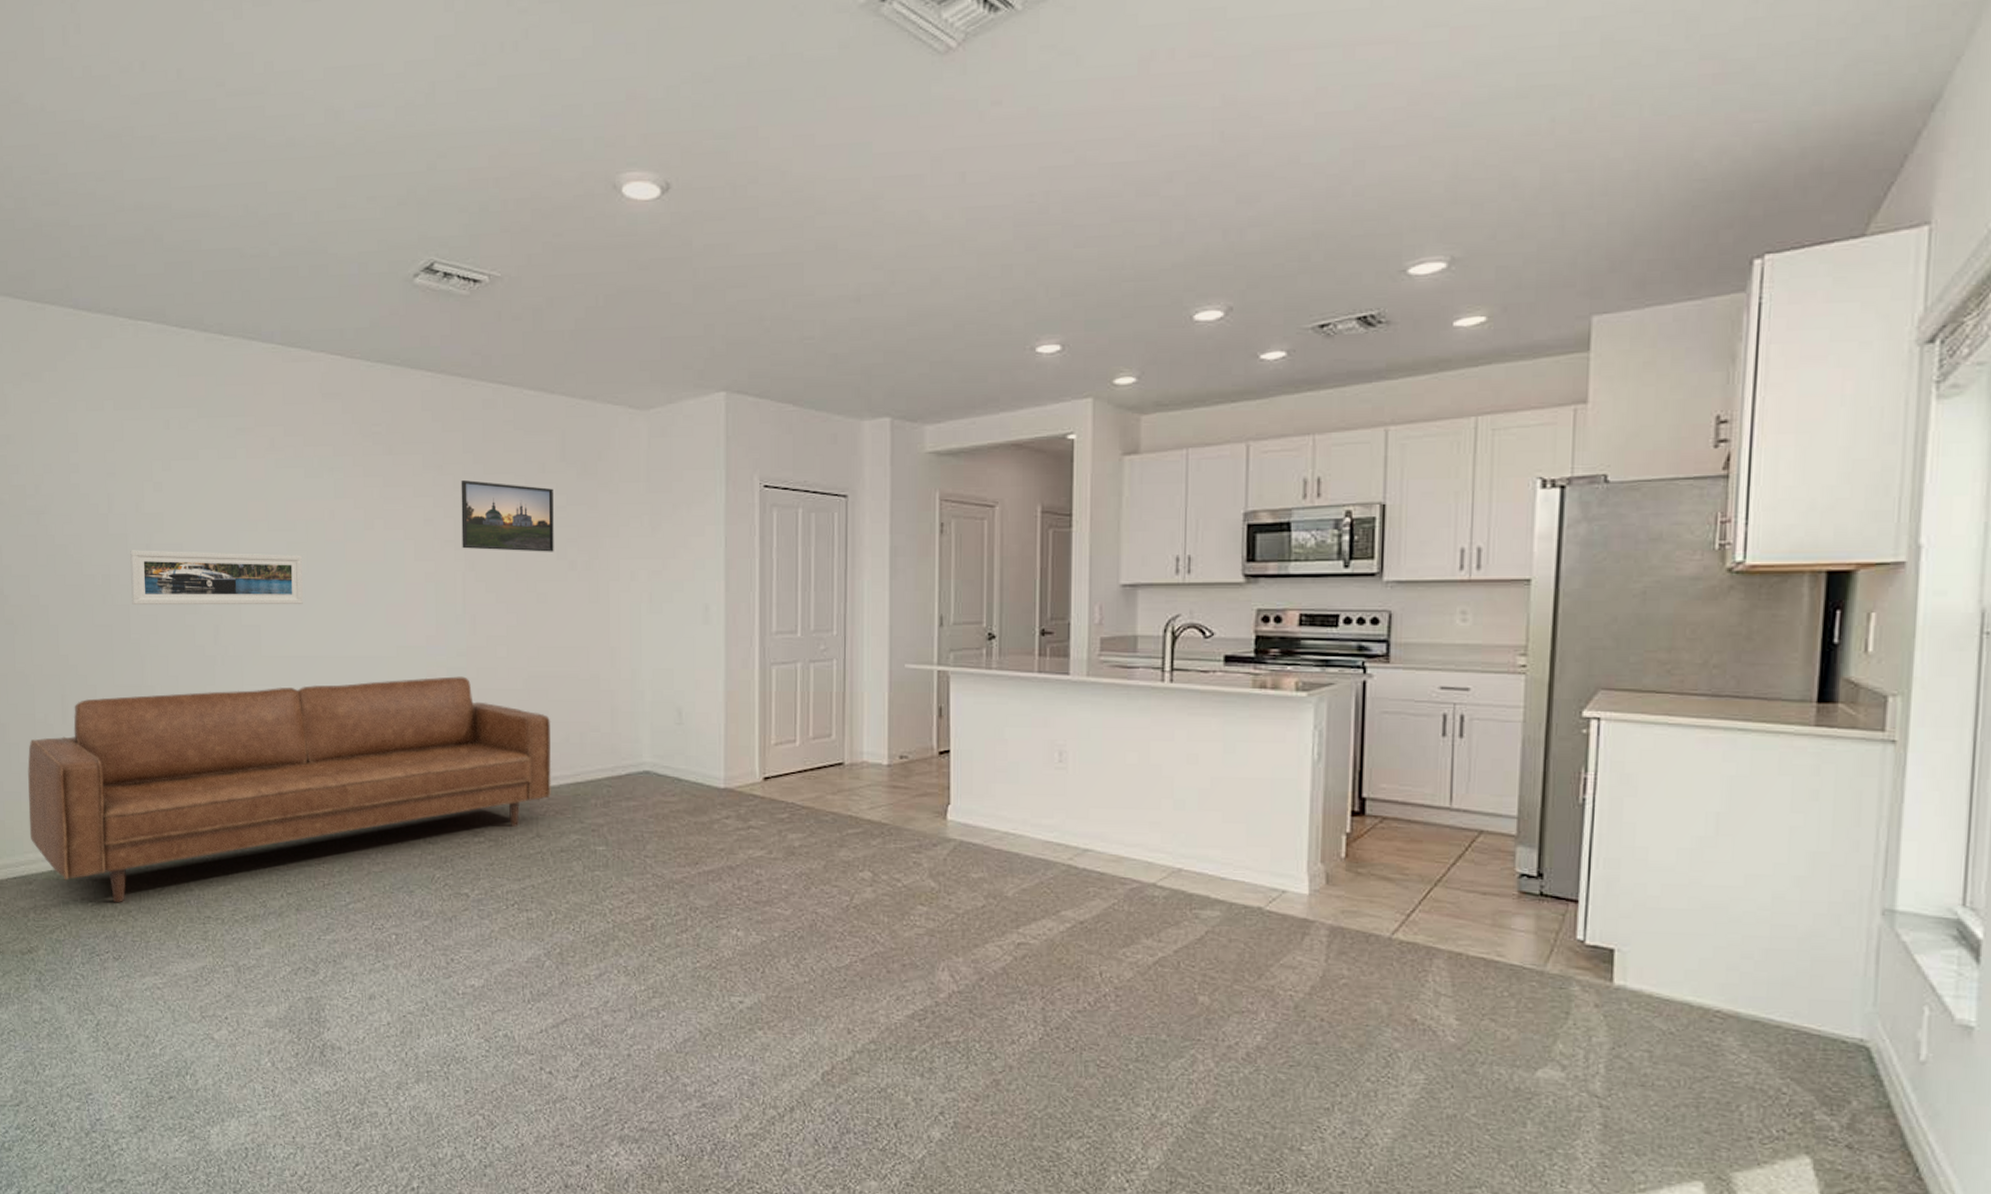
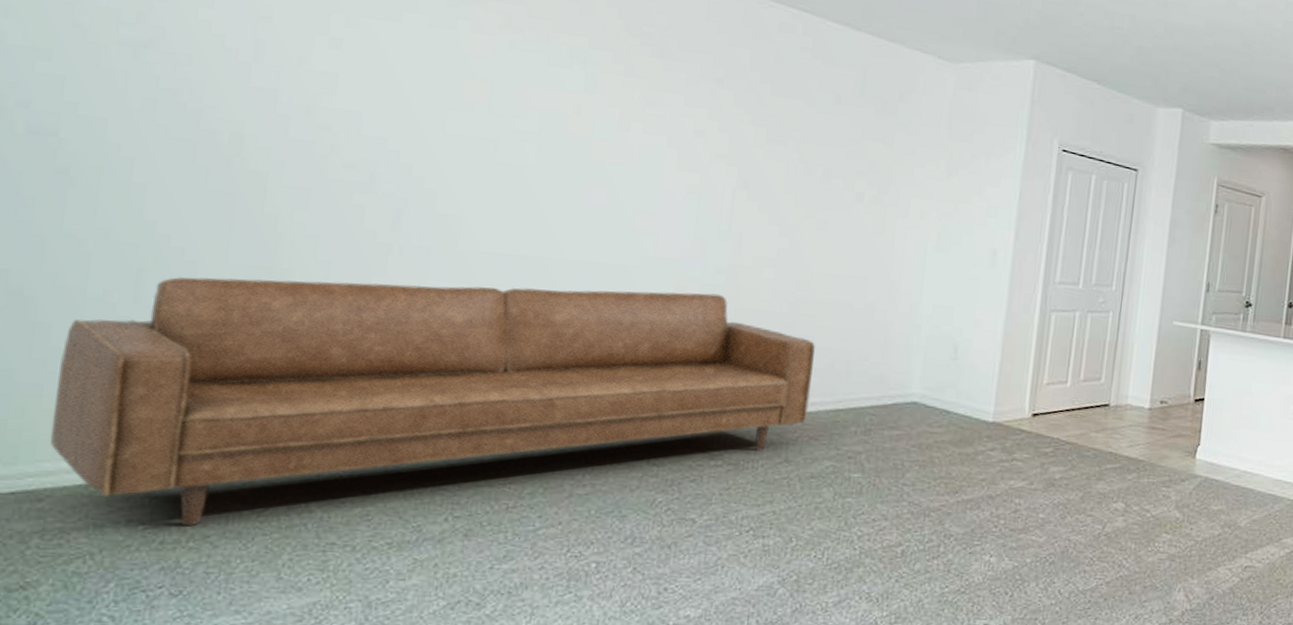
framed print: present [130,550,303,604] -> none [273,109,531,199]
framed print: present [461,480,554,552] -> none [735,97,848,182]

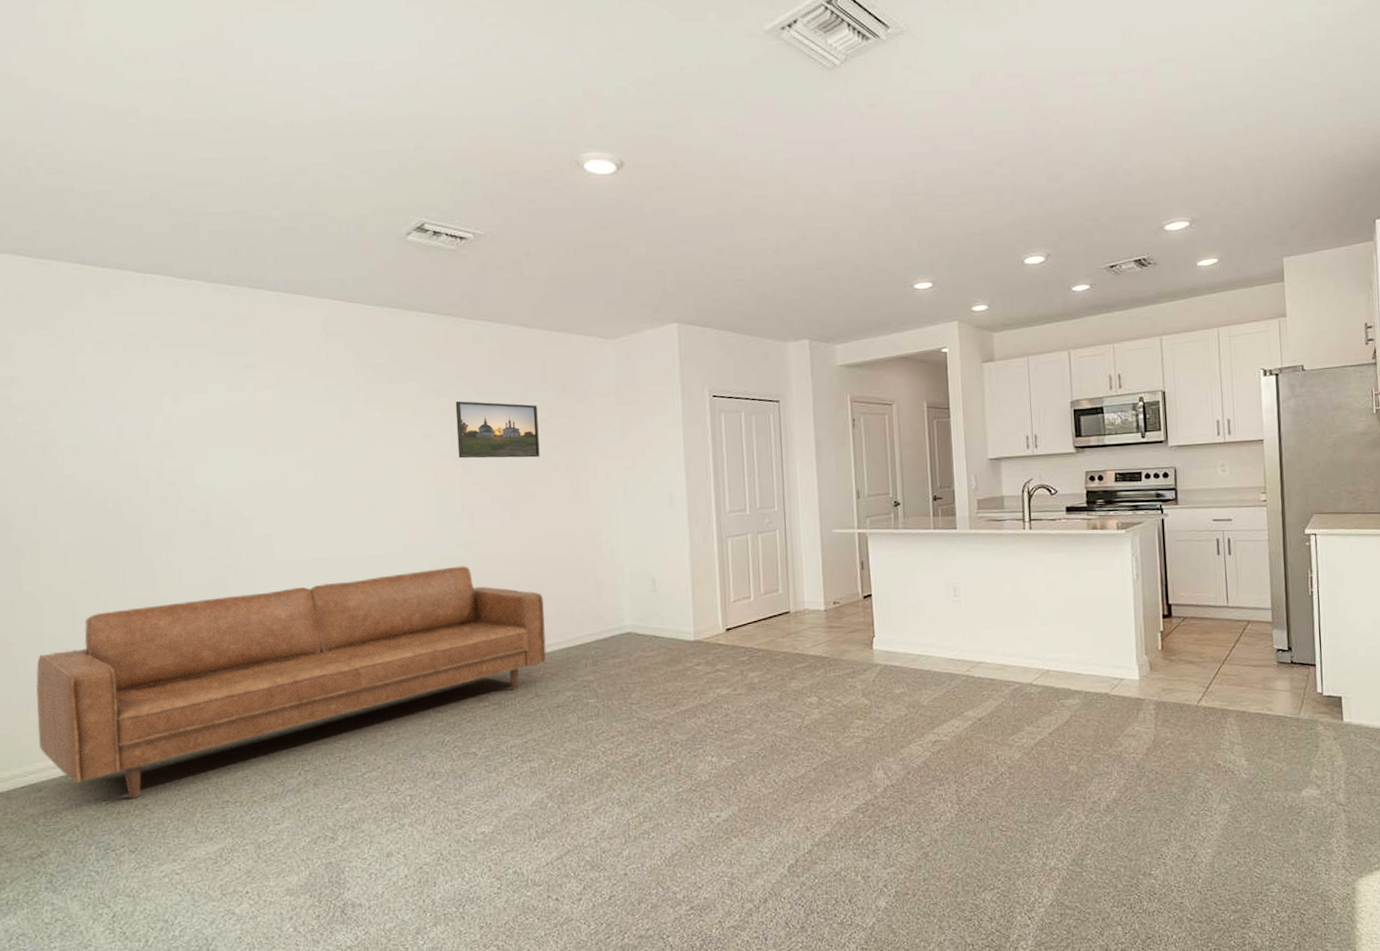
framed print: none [735,97,848,182] -> present [455,401,540,459]

